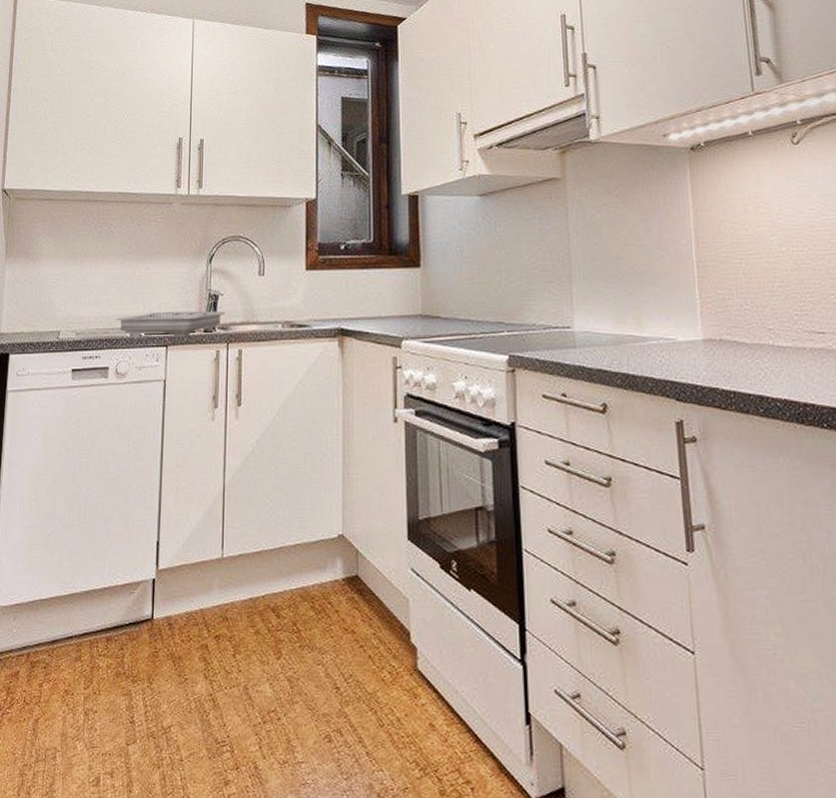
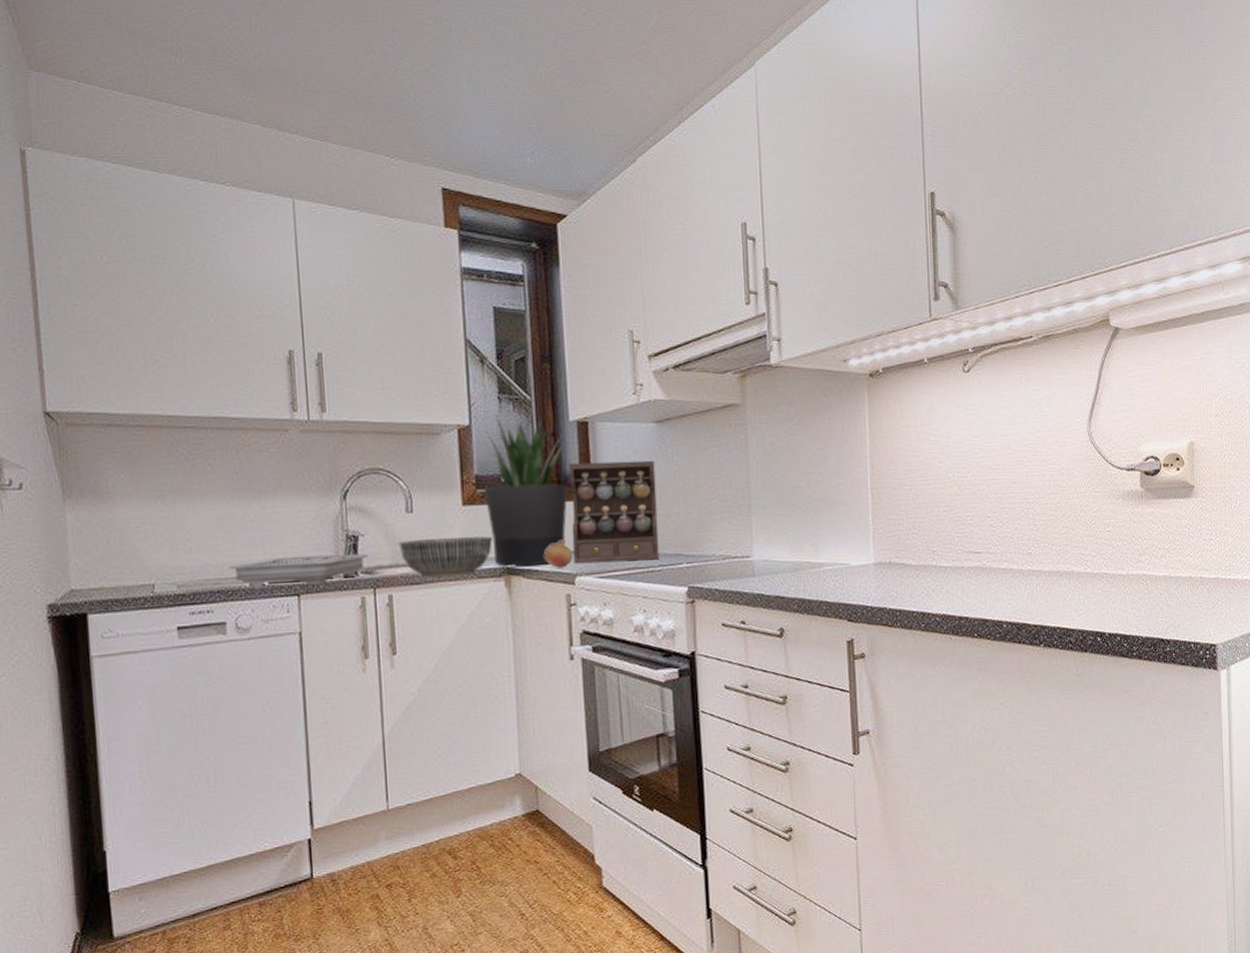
bowl: none [250,299,329,336] -> present [398,536,492,578]
planter: none [324,189,398,329] -> present [483,415,568,567]
fruit: none [374,304,401,331] -> present [544,540,573,568]
spice rack: none [399,231,481,328] -> present [568,460,660,564]

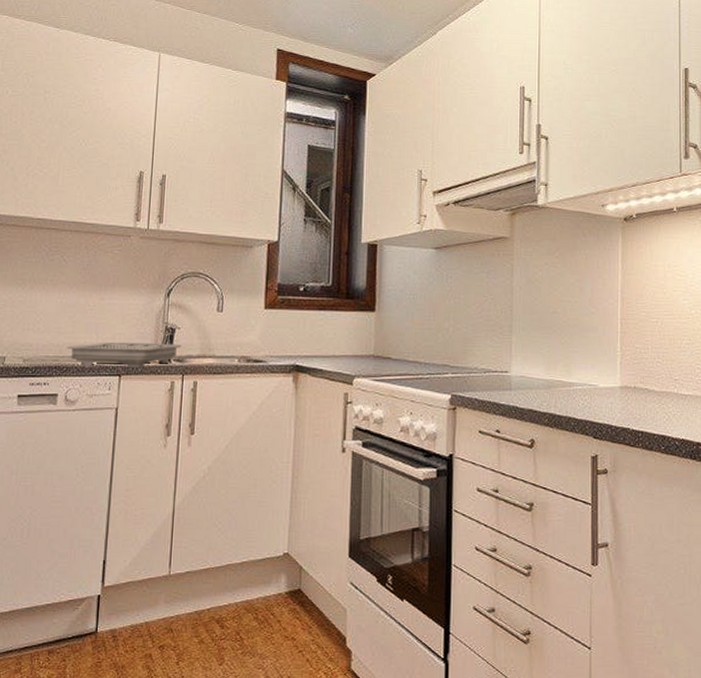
bowl: present [398,536,492,578] -> none [207,335,286,370]
planter: present [483,415,568,567] -> none [283,234,355,366]
fruit: present [544,540,573,568] -> none [329,344,354,369]
spice rack: present [568,460,660,564] -> none [353,279,431,368]

